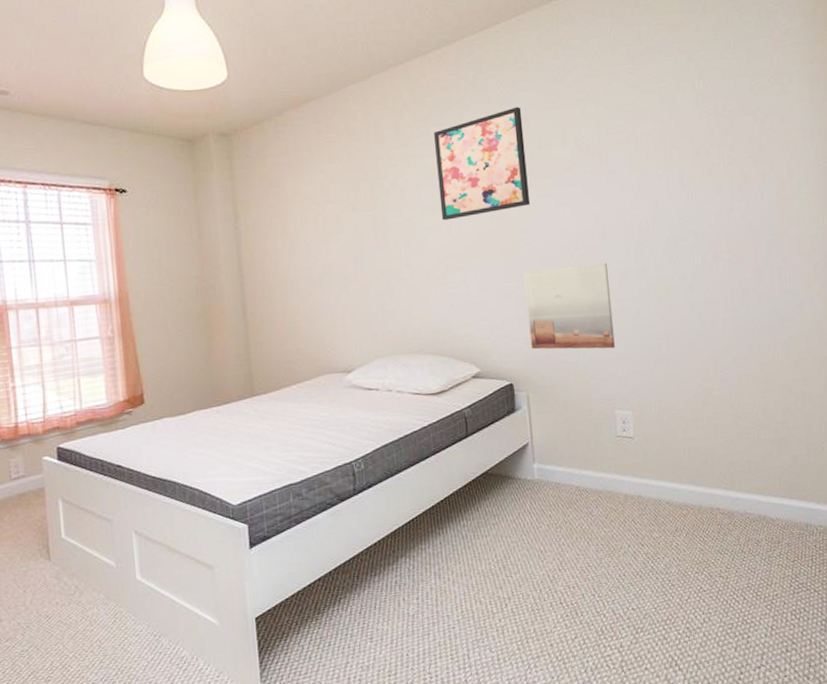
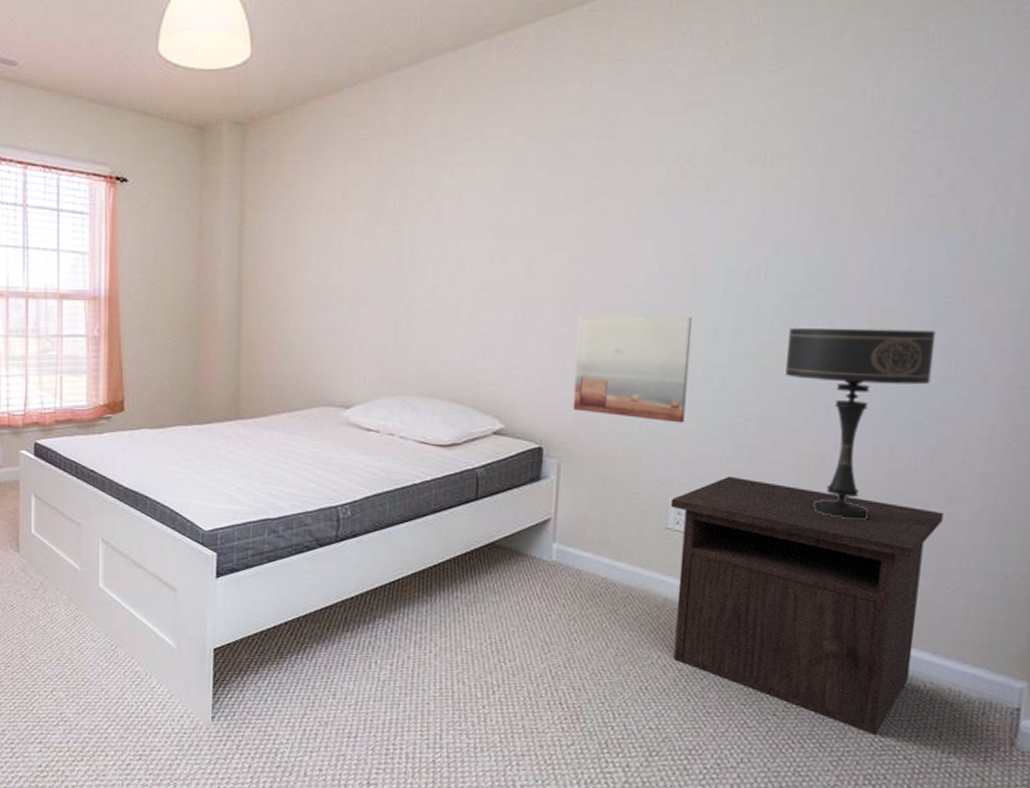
wall art: present [434,106,531,221] -> none [483,109,610,245]
nightstand: none [616,385,805,577] -> present [670,476,944,735]
table lamp: none [675,255,776,408] -> present [785,328,937,521]

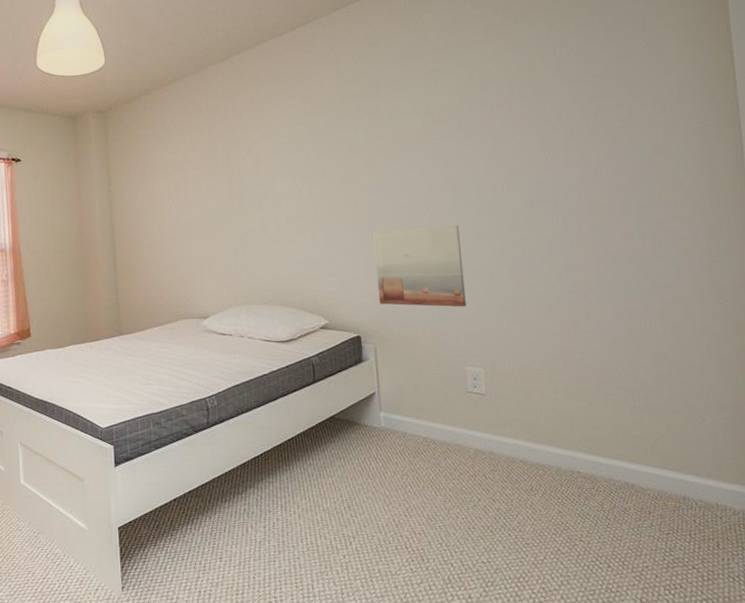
nightstand: present [670,476,944,735] -> none [466,345,682,550]
table lamp: present [785,328,937,521] -> none [533,219,648,372]

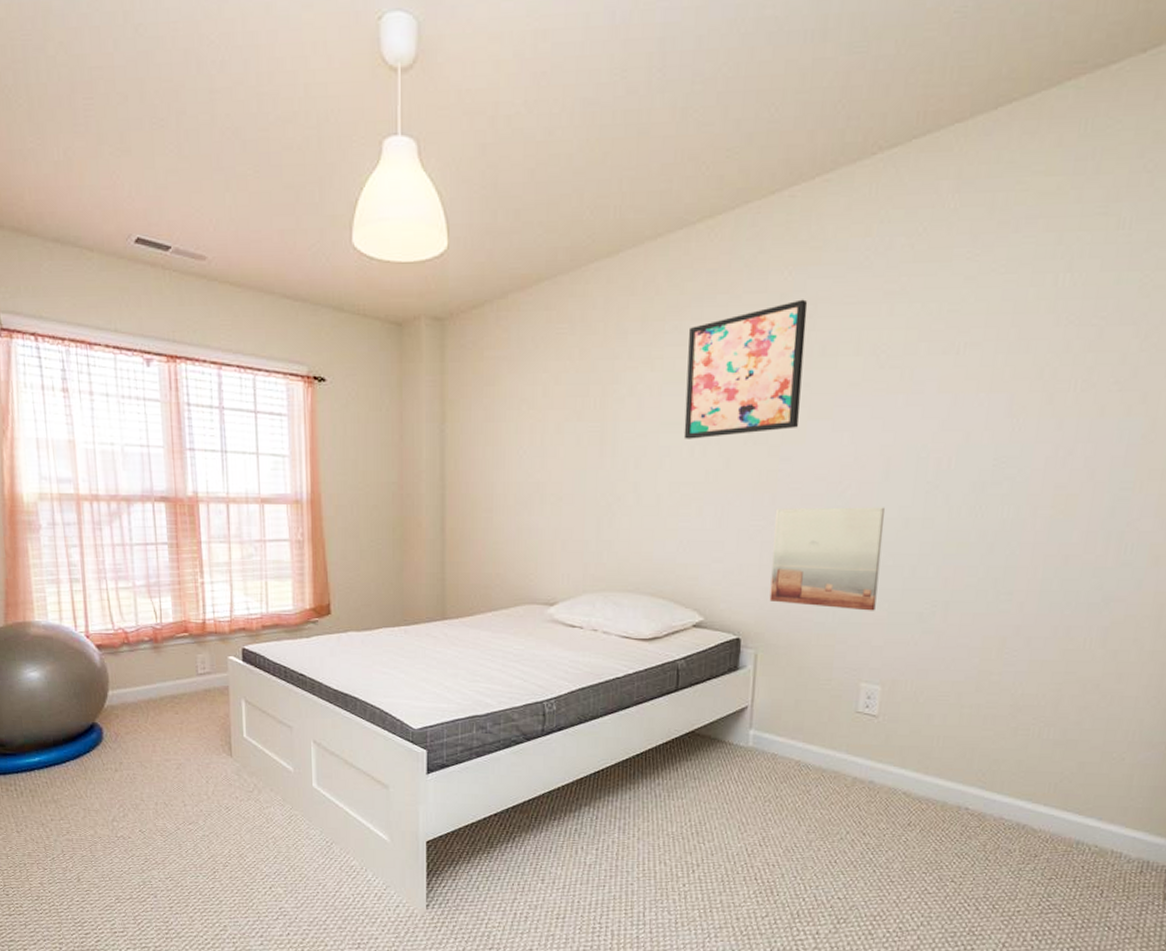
wall art: none [287,79,381,184] -> present [683,299,808,439]

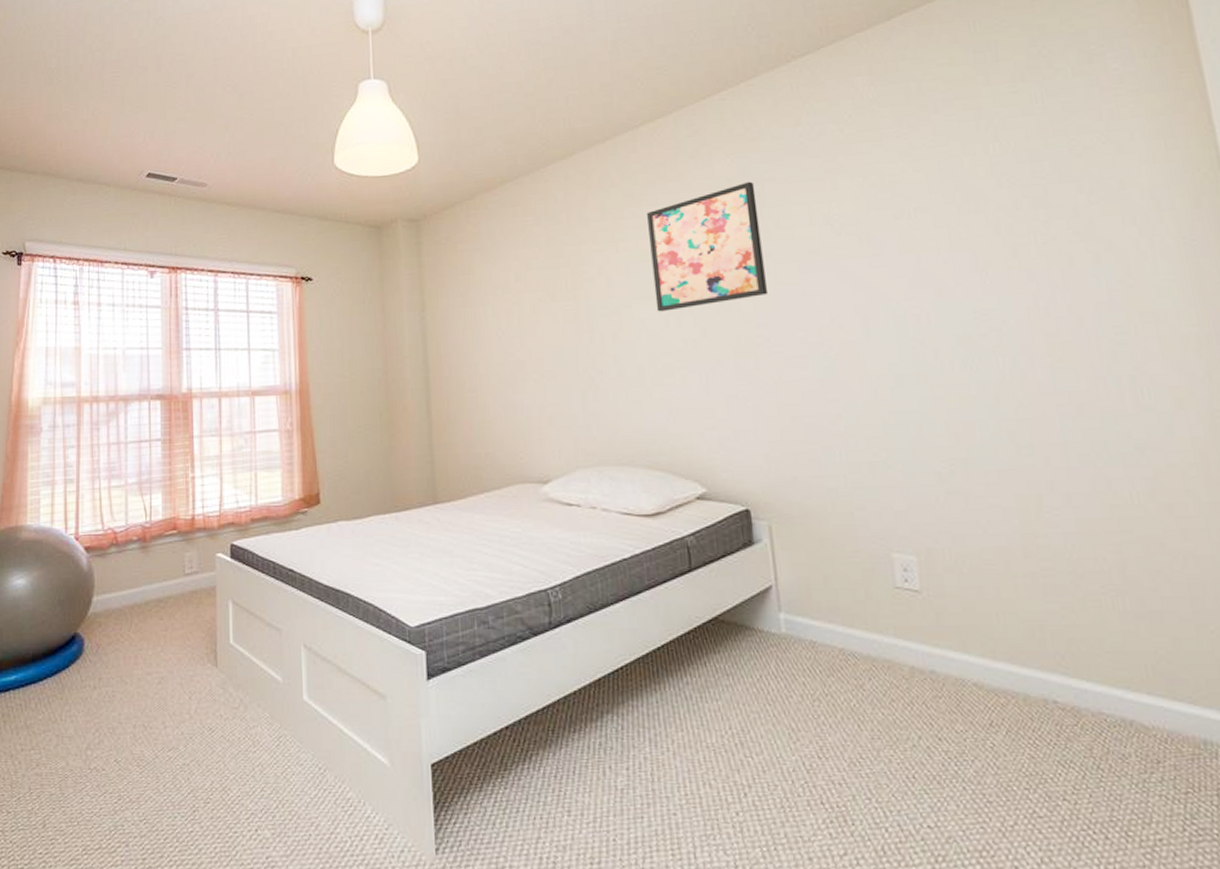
wall art: present [769,507,885,611] -> none [761,365,889,473]

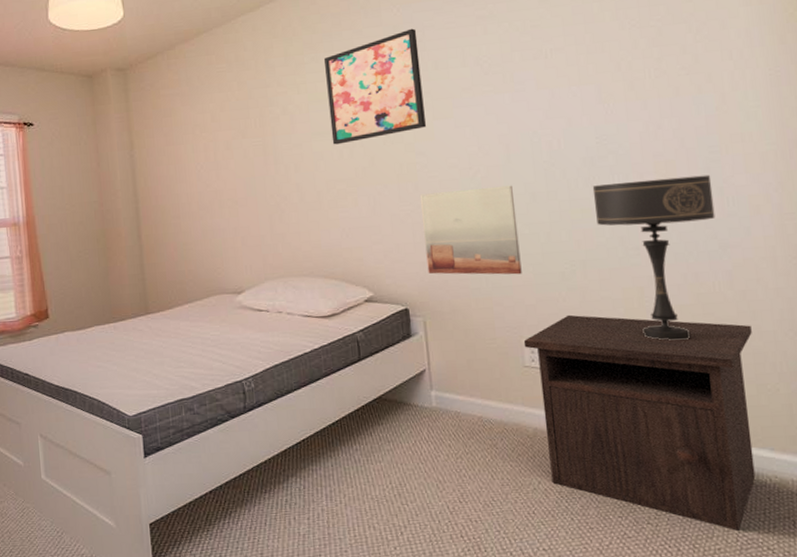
wall art: none [761,365,889,473] -> present [419,185,522,275]
nightstand: none [893,525,1203,816] -> present [523,314,756,531]
table lamp: none [971,360,1128,564] -> present [592,174,715,341]

